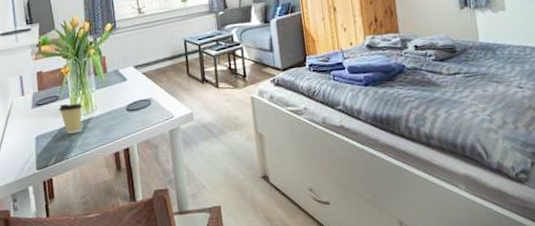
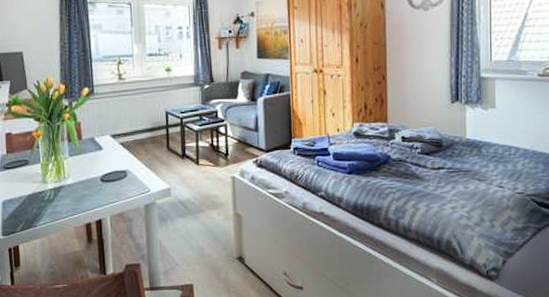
coffee cup: present [58,103,83,134] -> none [28,169,54,201]

